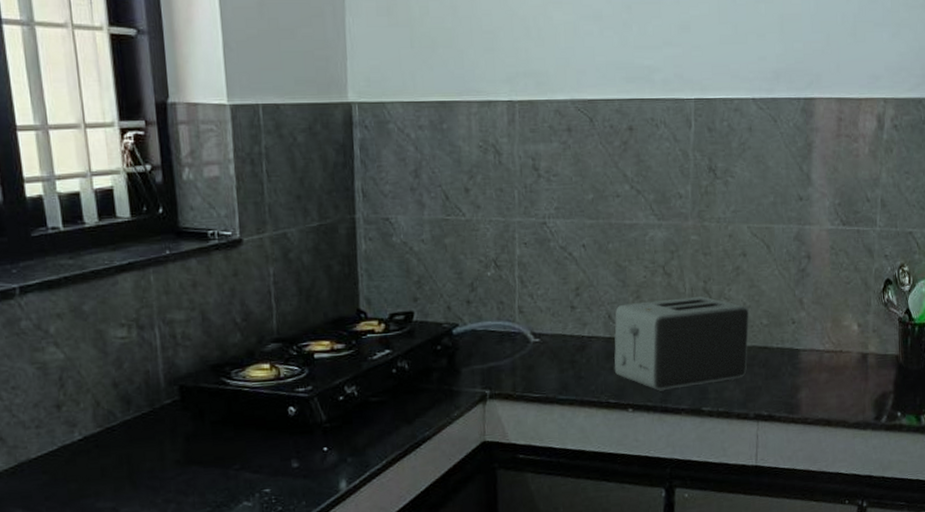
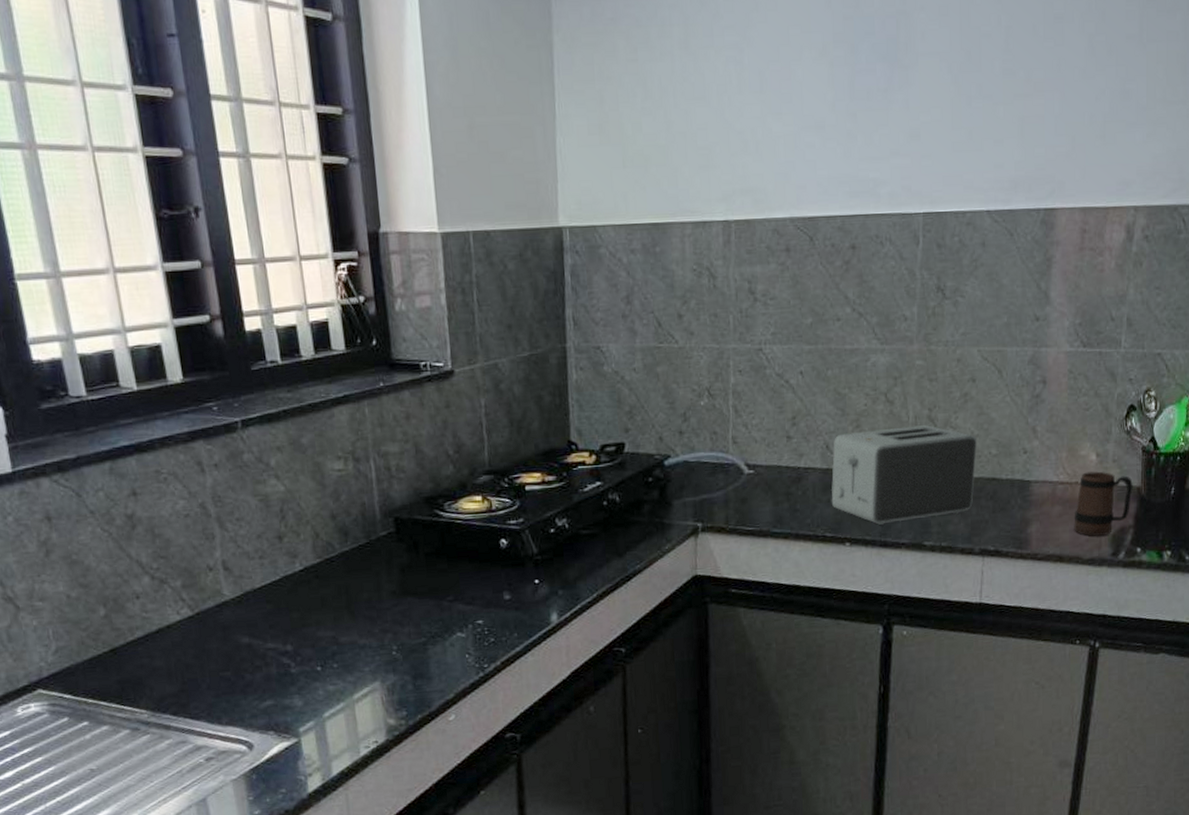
mug: none [839,340,892,402] -> present [1074,471,1133,536]

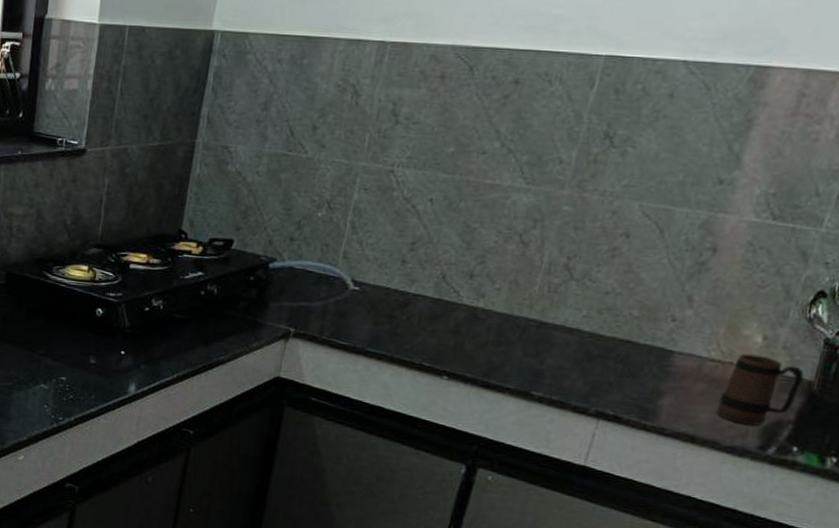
toaster: present [831,425,977,526] -> none [436,267,618,370]

